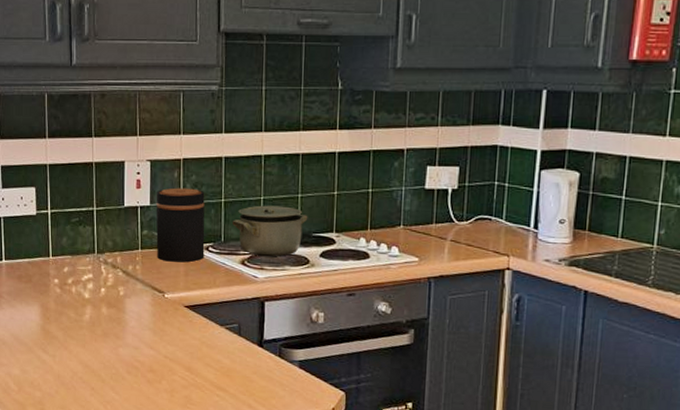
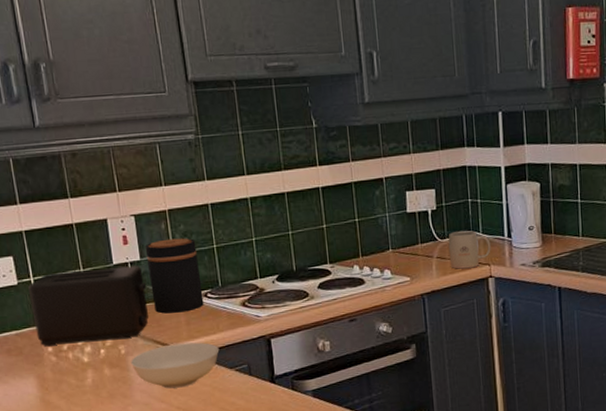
toaster: none [45,208,152,281] -> present [28,265,149,346]
bowl: none [128,293,213,337] -> present [131,342,220,389]
saucepan: present [233,205,308,257] -> none [228,244,302,296]
mug: none [464,214,513,257] -> present [448,230,491,269]

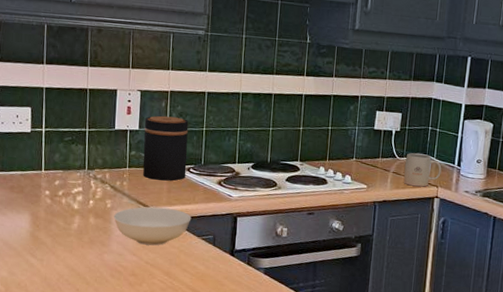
toaster: present [28,265,149,346] -> none [38,127,139,195]

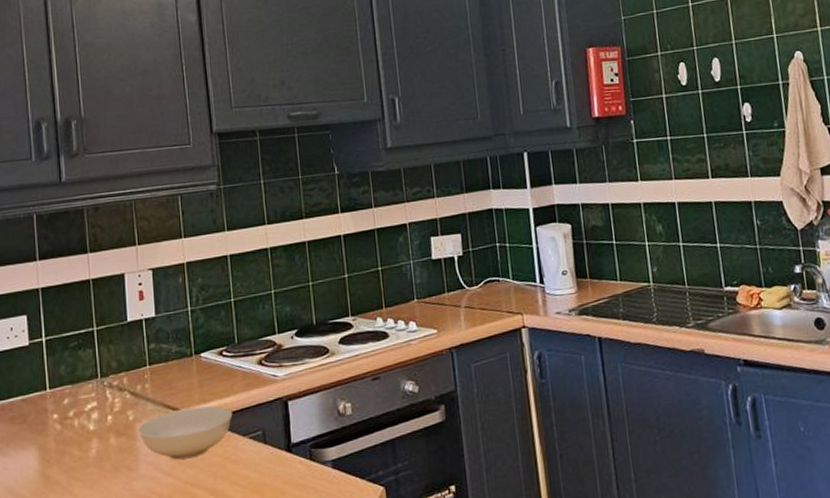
cylinder: present [143,116,189,181] -> none [161,292,219,375]
mug: present [403,153,442,187] -> none [476,277,523,320]

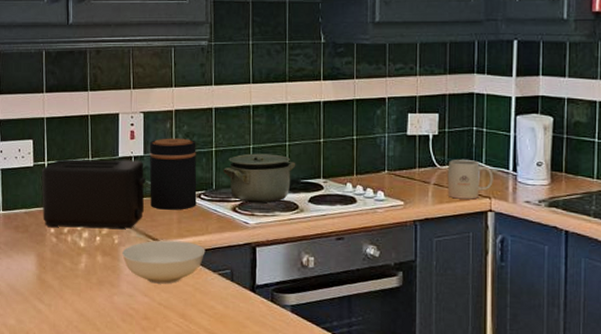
toaster: none [39,322,161,413] -> present [42,159,145,229]
cylinder: none [161,292,219,375] -> present [149,138,197,210]
saucepan: none [245,296,322,353] -> present [223,153,296,203]
mug: none [476,277,523,320] -> present [447,159,493,200]

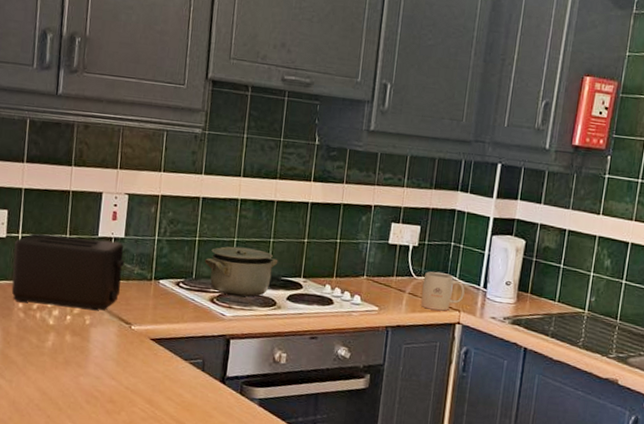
bowl: present [122,240,206,284] -> none [92,324,179,369]
cylinder: present [149,138,197,210] -> none [127,222,180,296]

